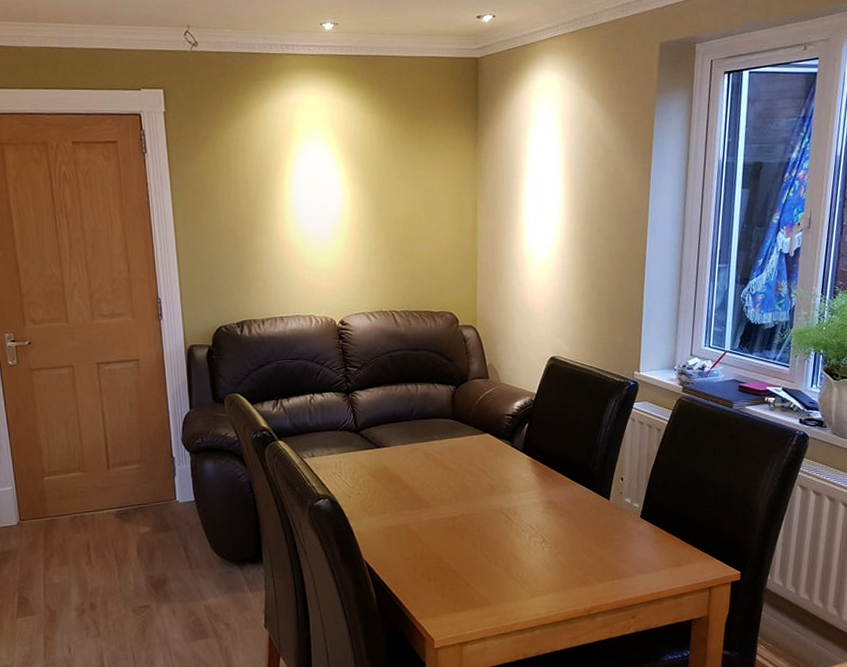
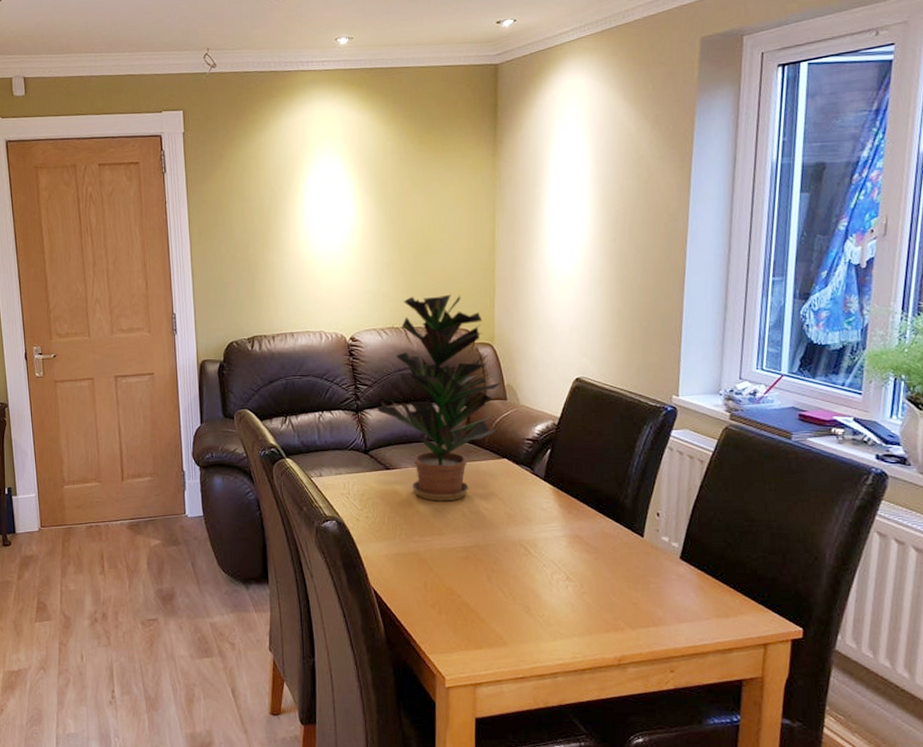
potted plant: none [366,279,483,476] -> present [376,294,501,502]

